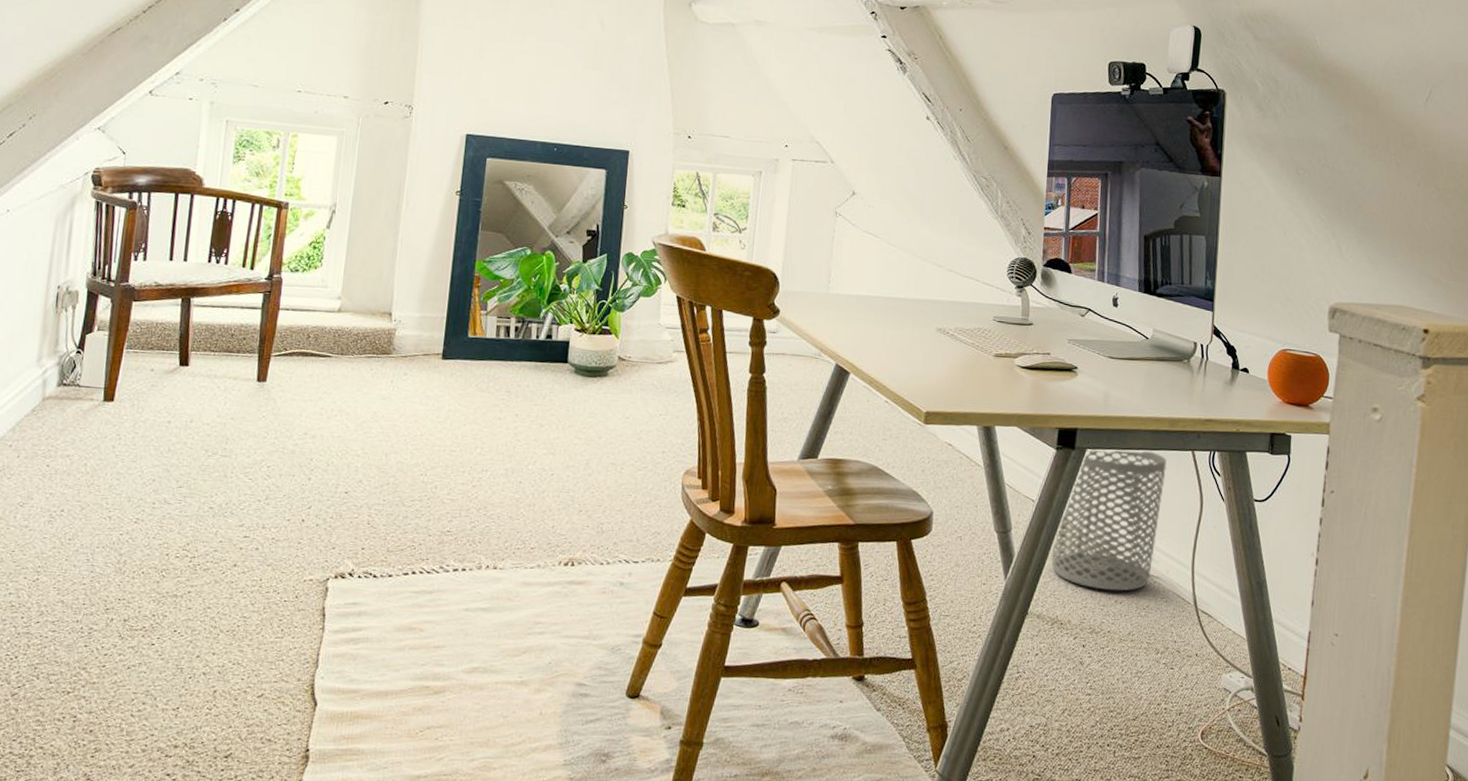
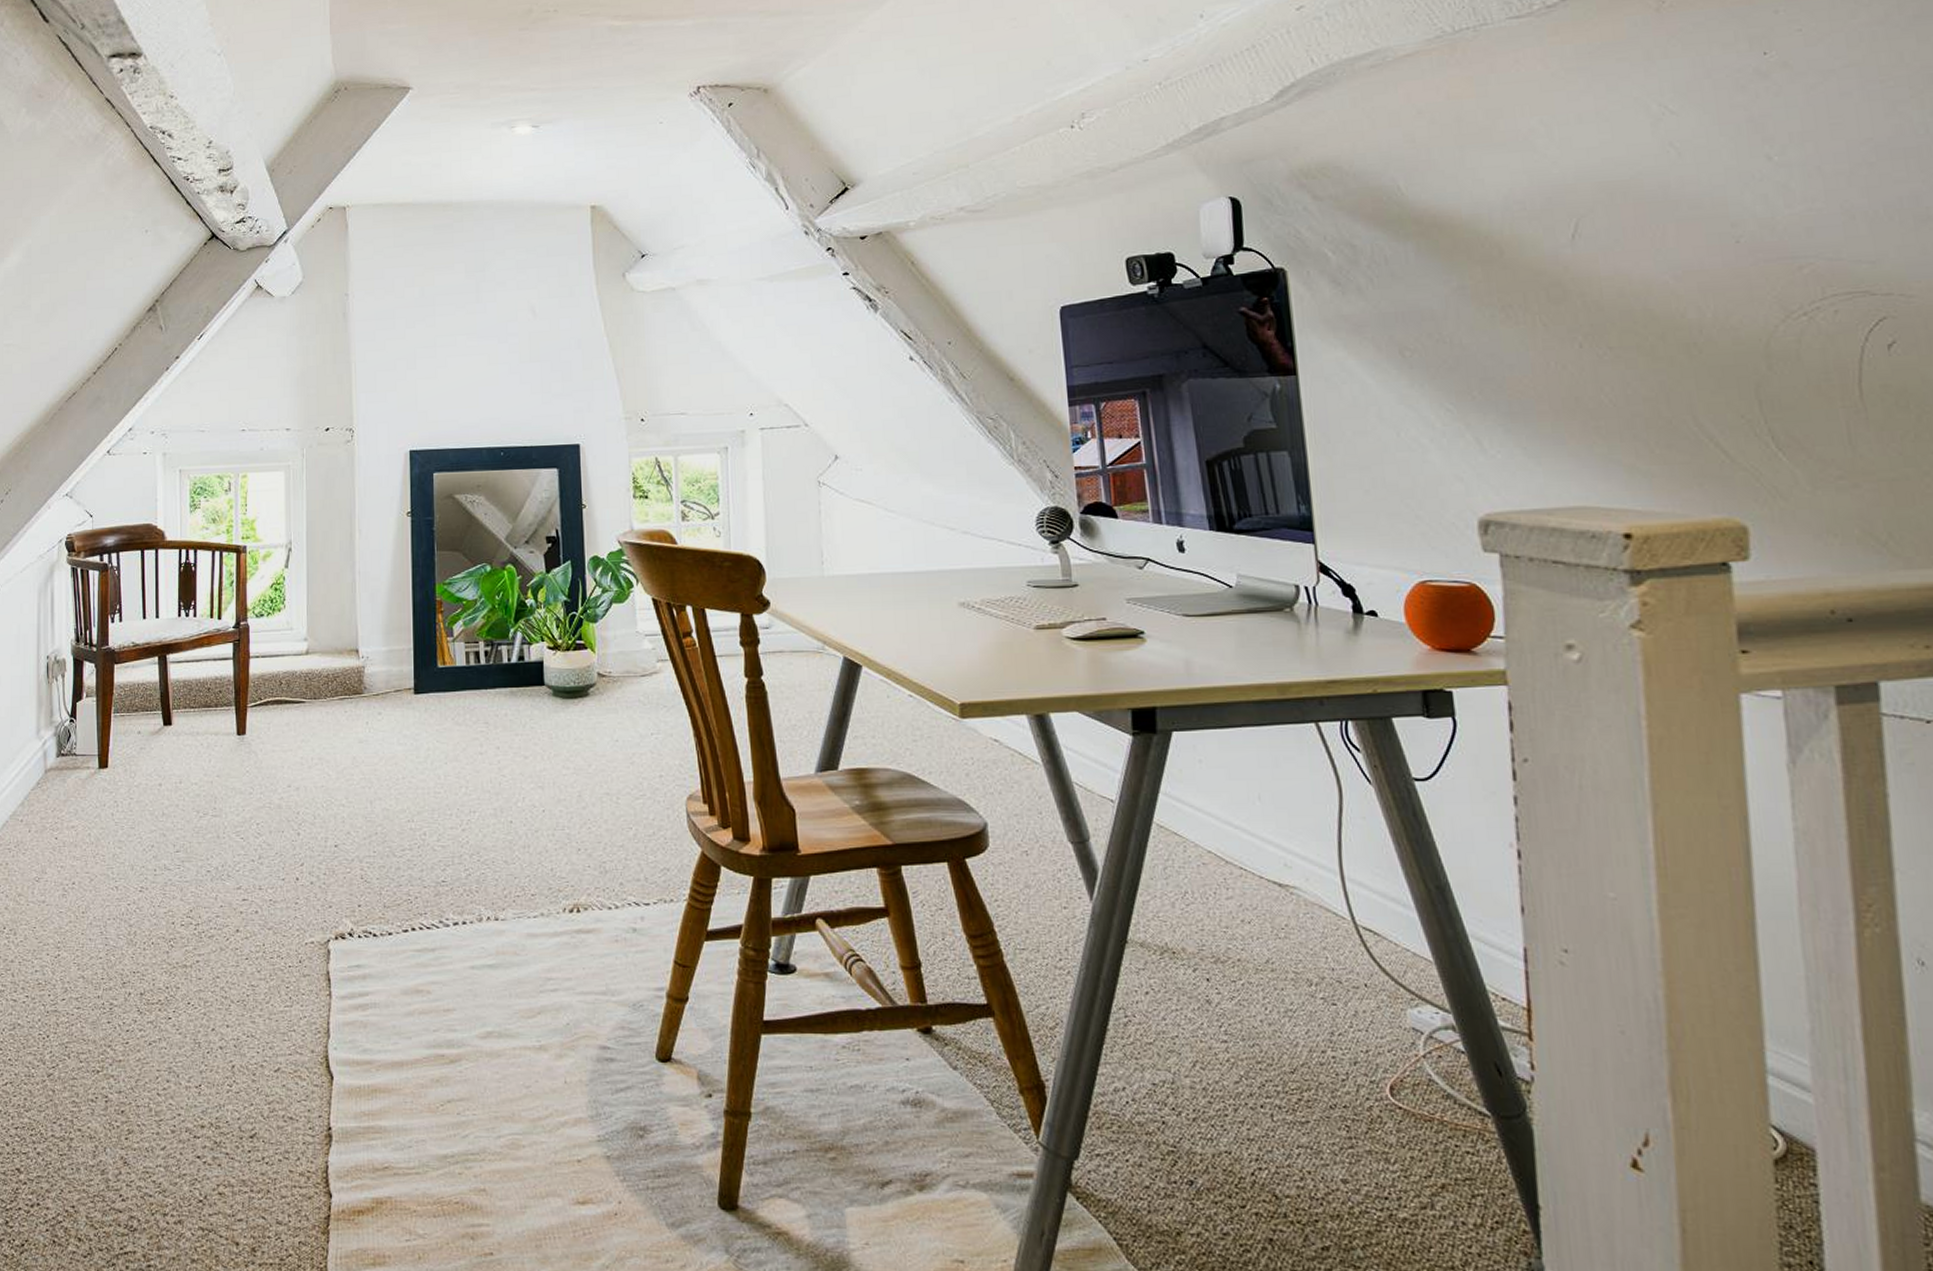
waste bin: present [1051,449,1167,592] -> none [1146,726,1285,908]

